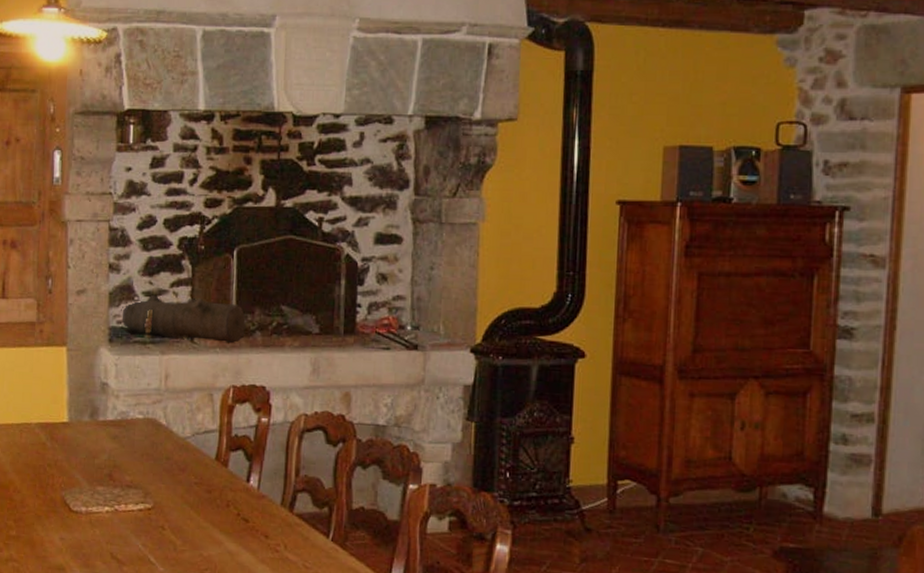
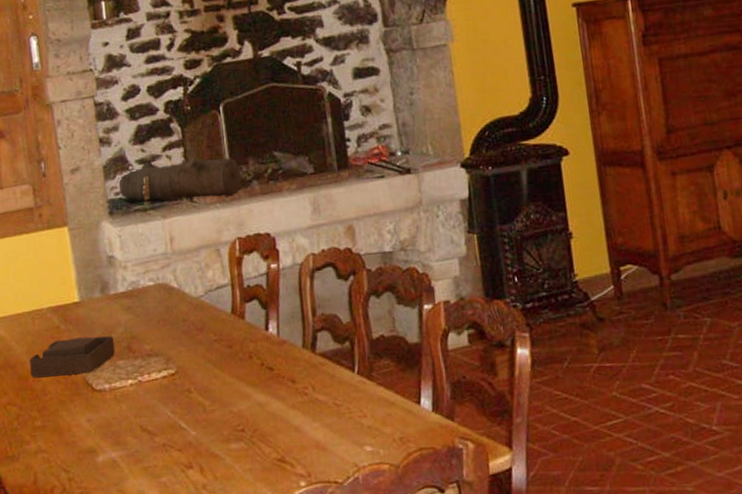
napkin holder: none [12,456,97,494] -> present [29,336,116,378]

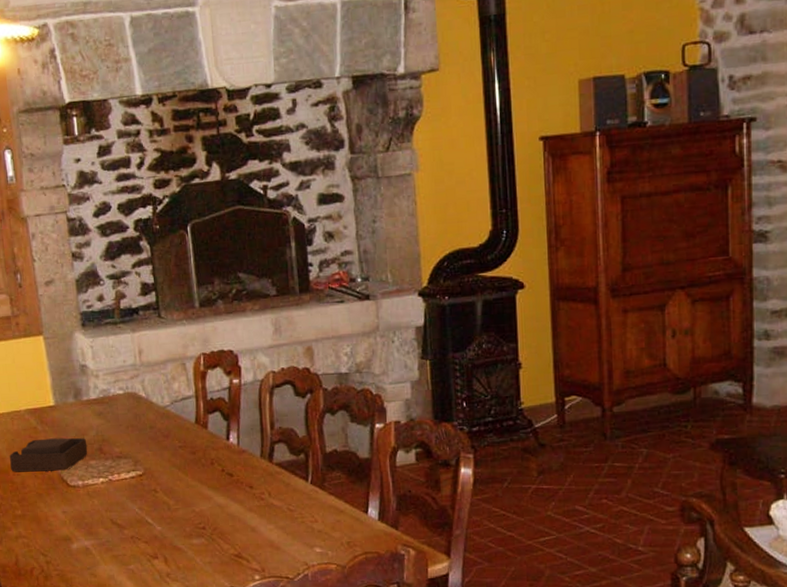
decorative log: present [117,158,242,205] -> none [89,276,207,318]

